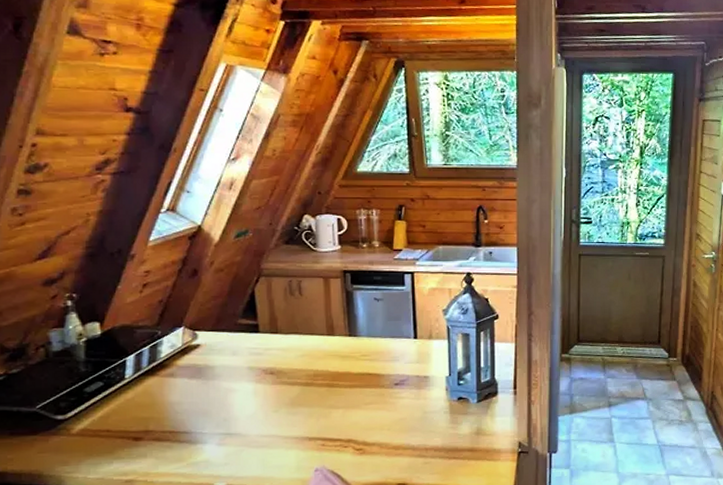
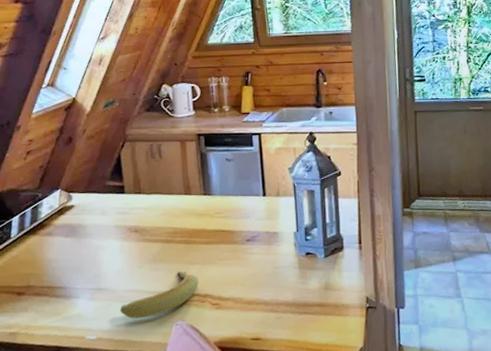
banana: none [253,416,341,465] -> present [119,271,198,319]

